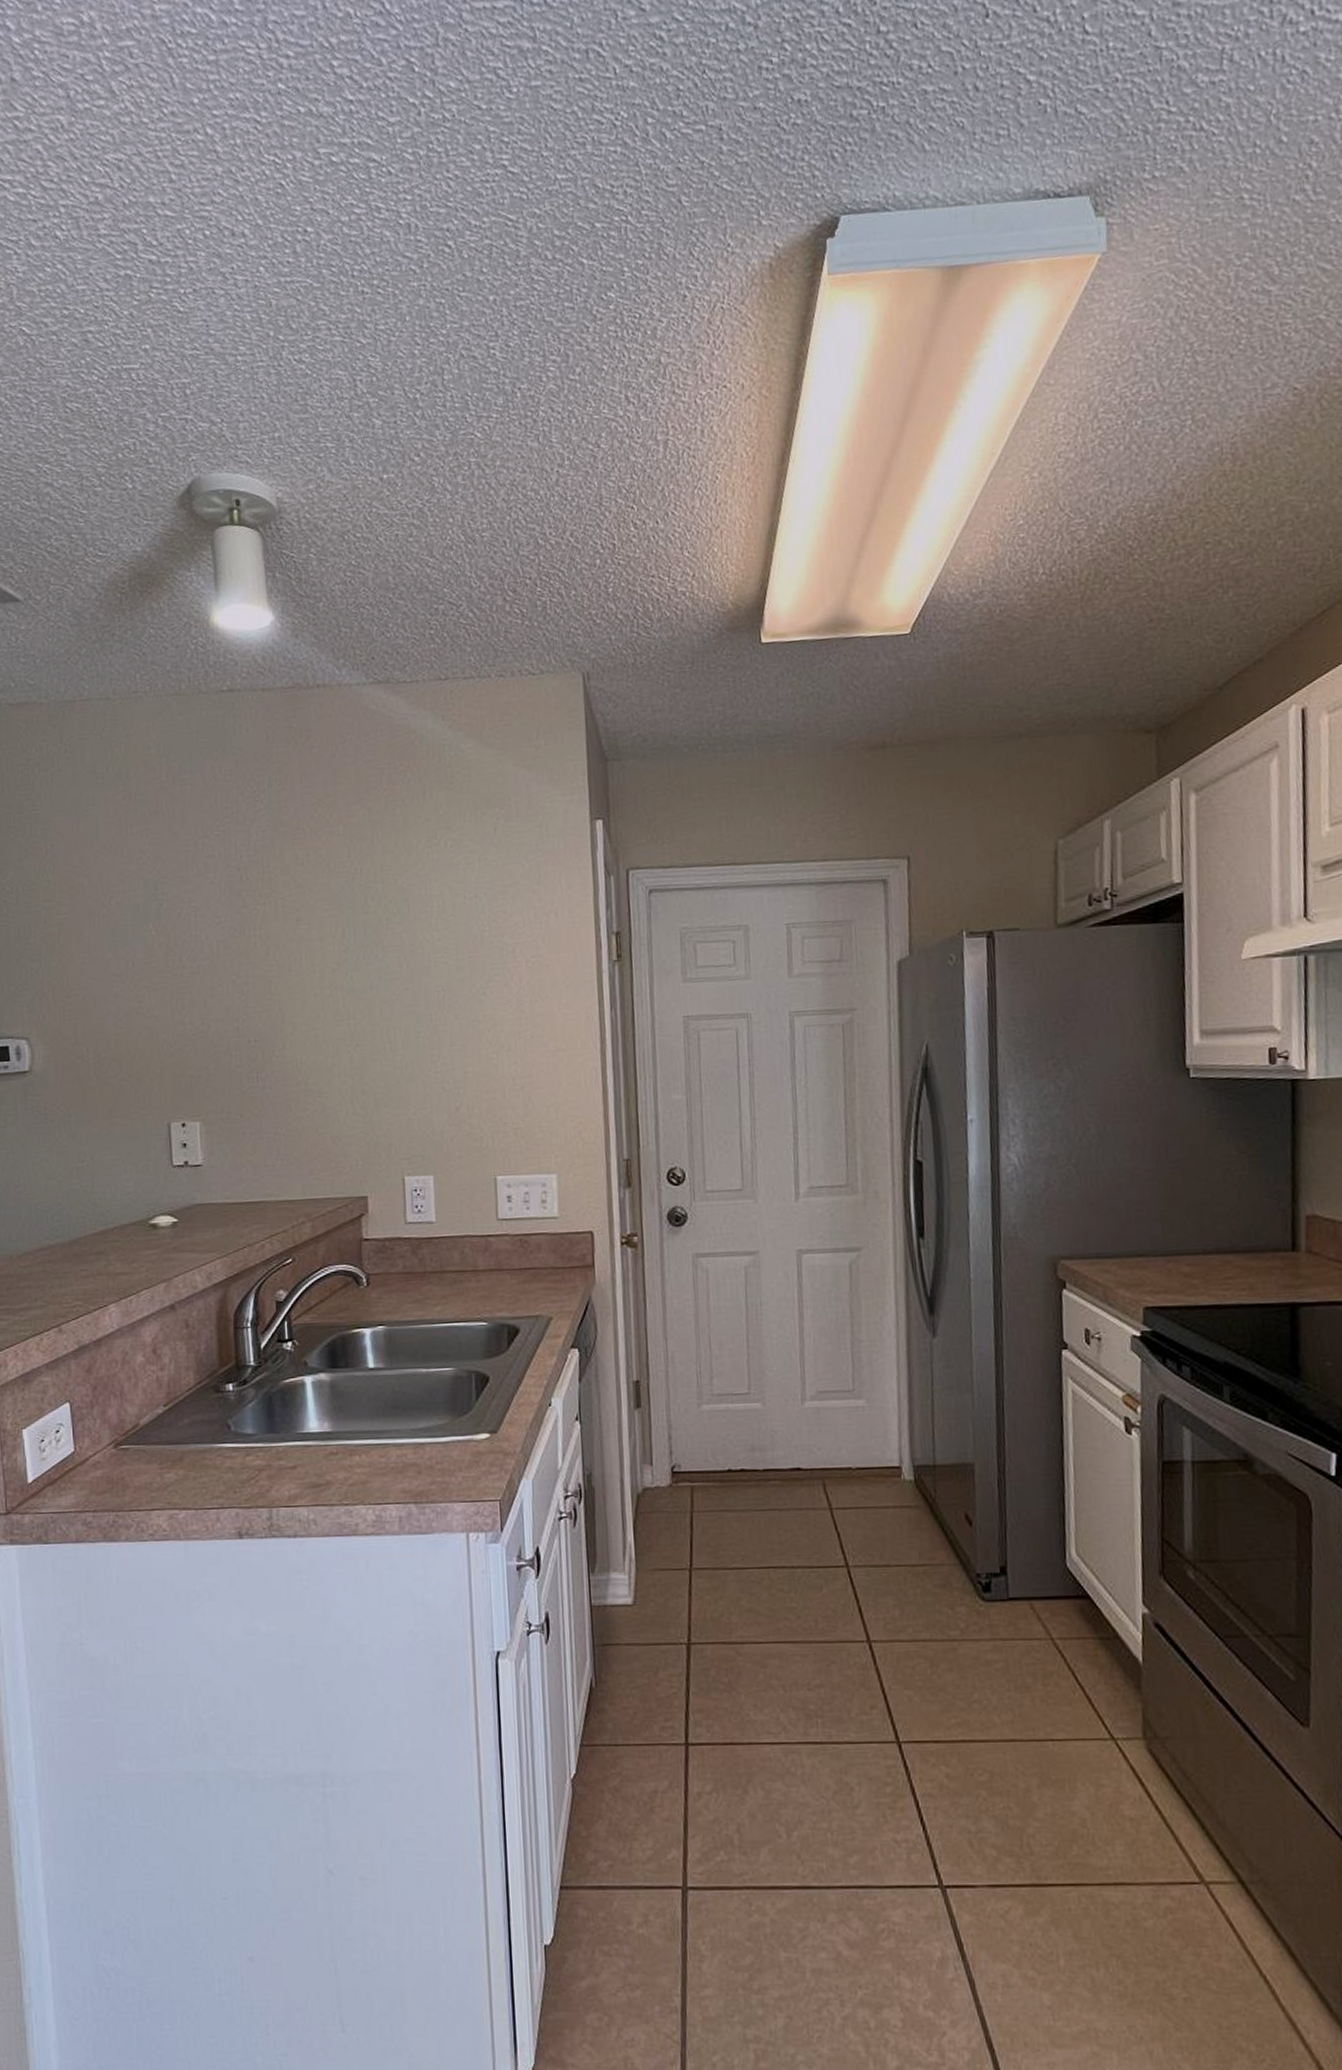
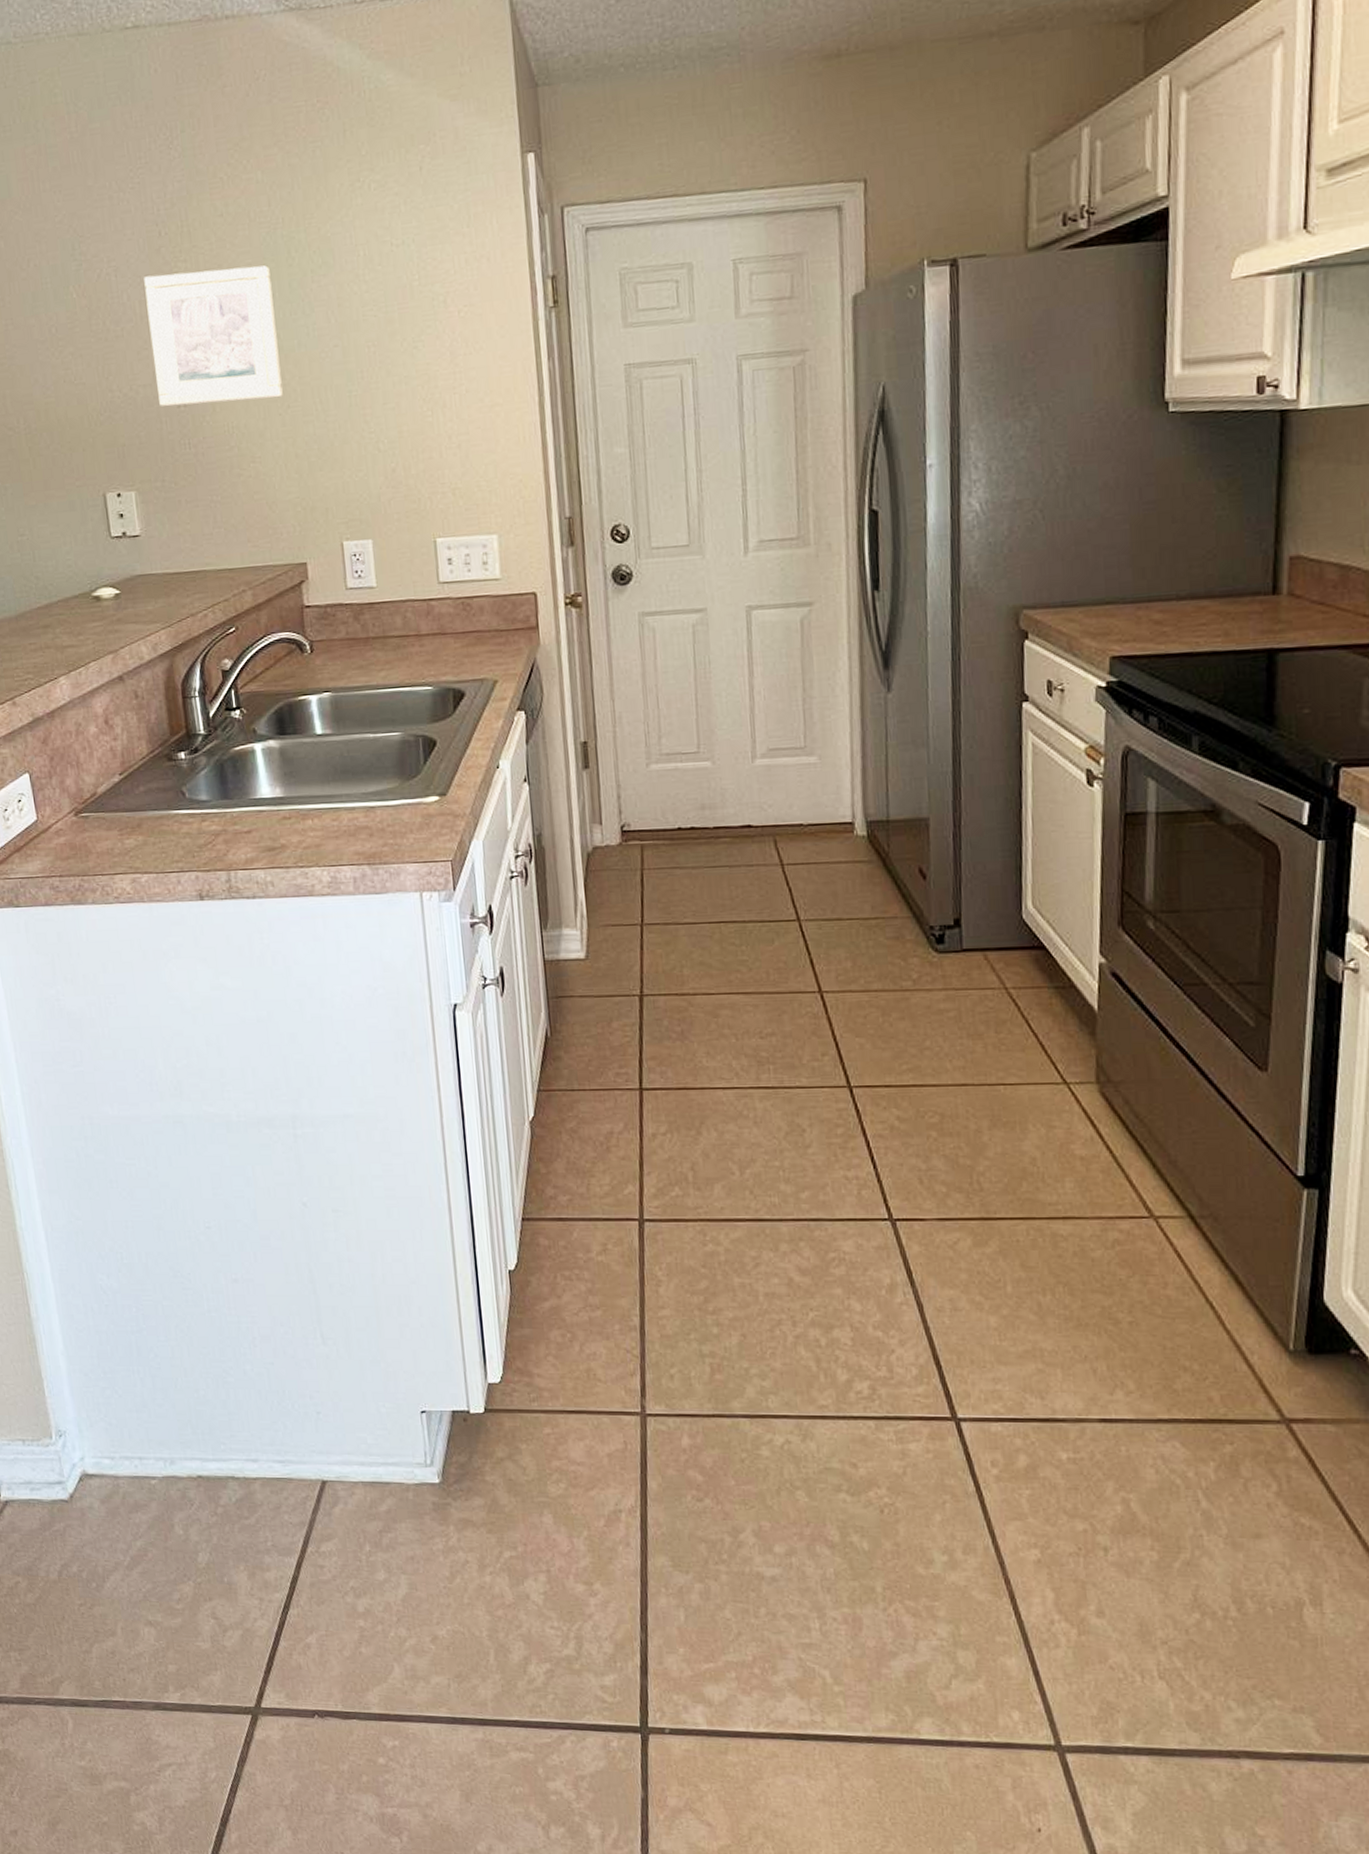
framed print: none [223,912,353,1042] -> present [144,265,283,408]

